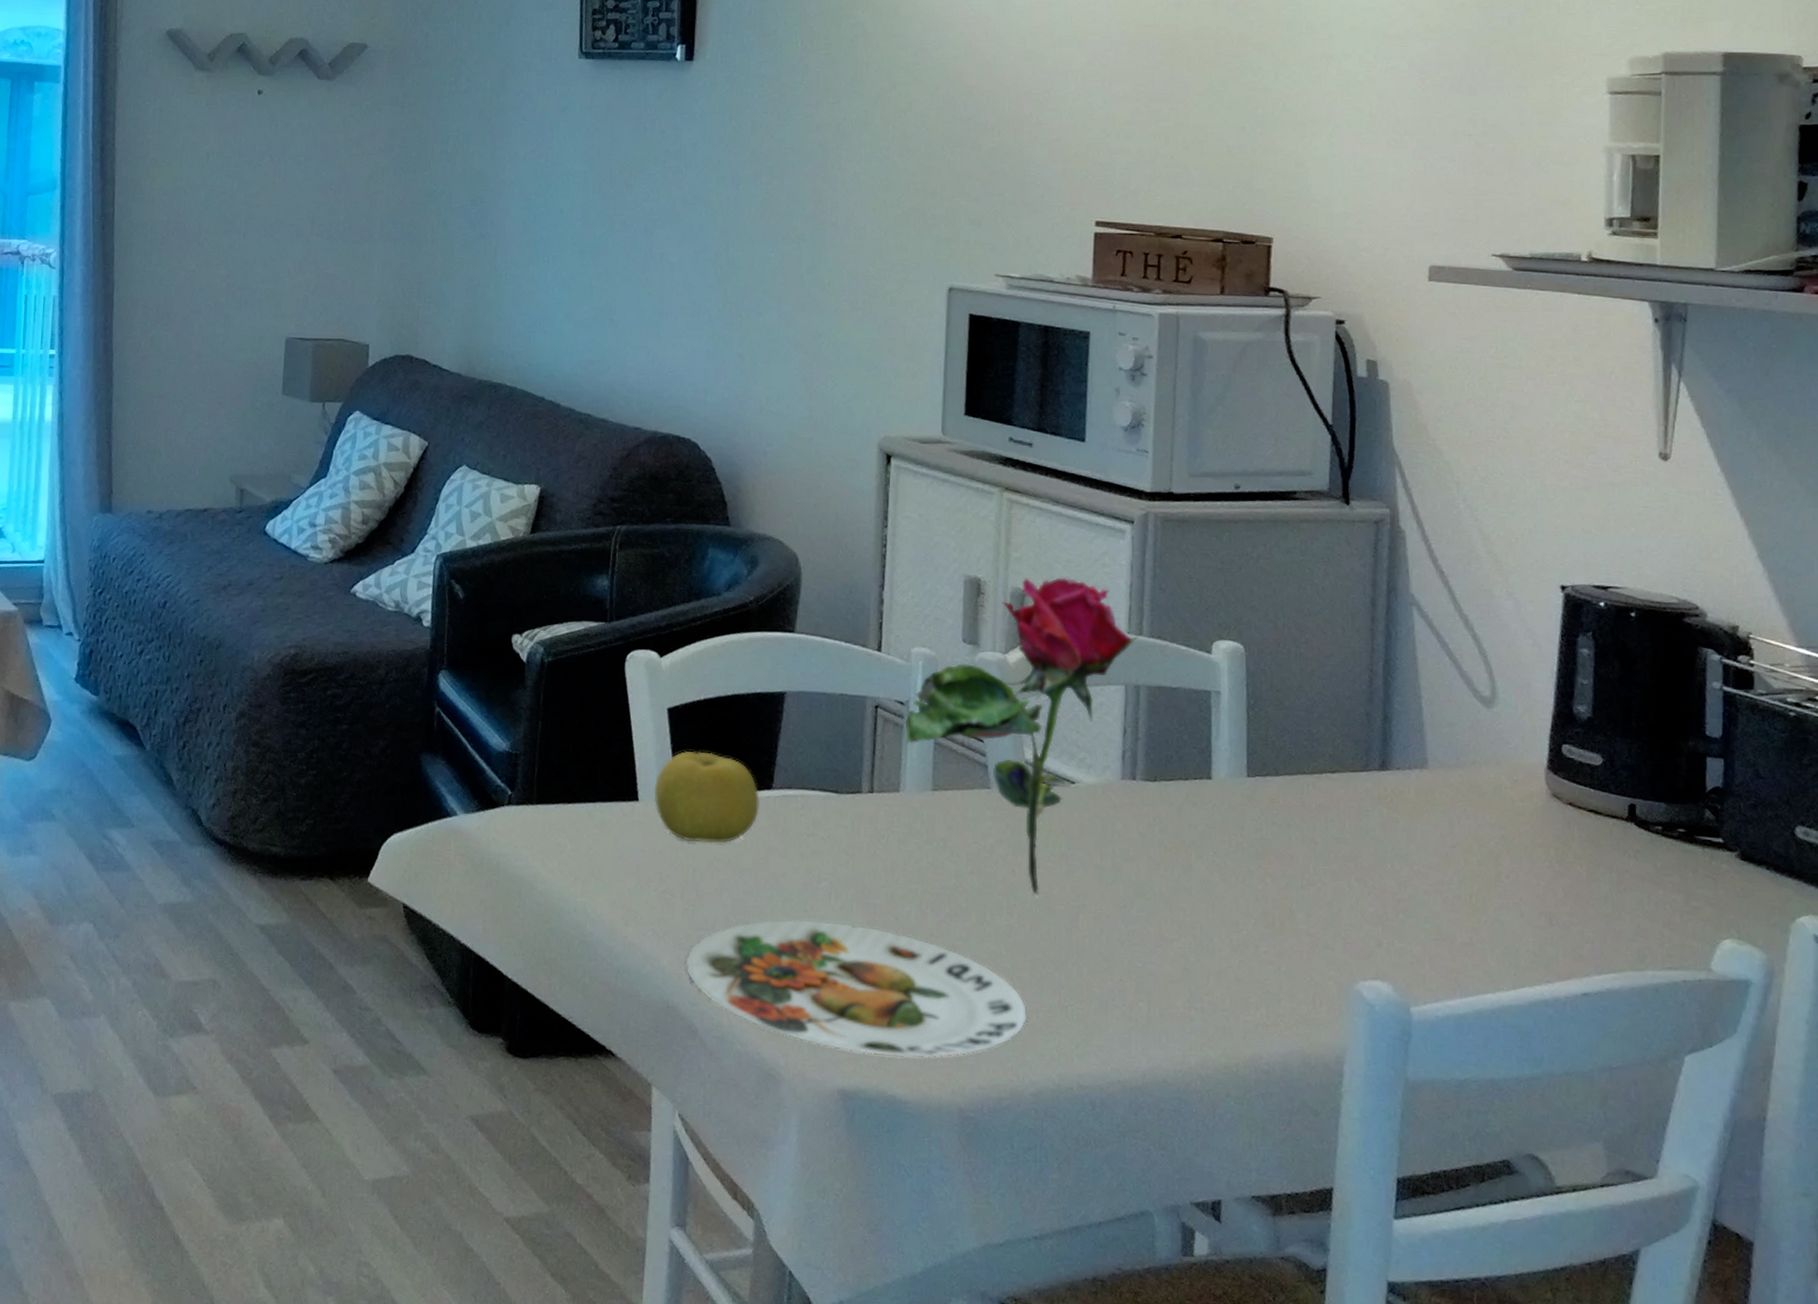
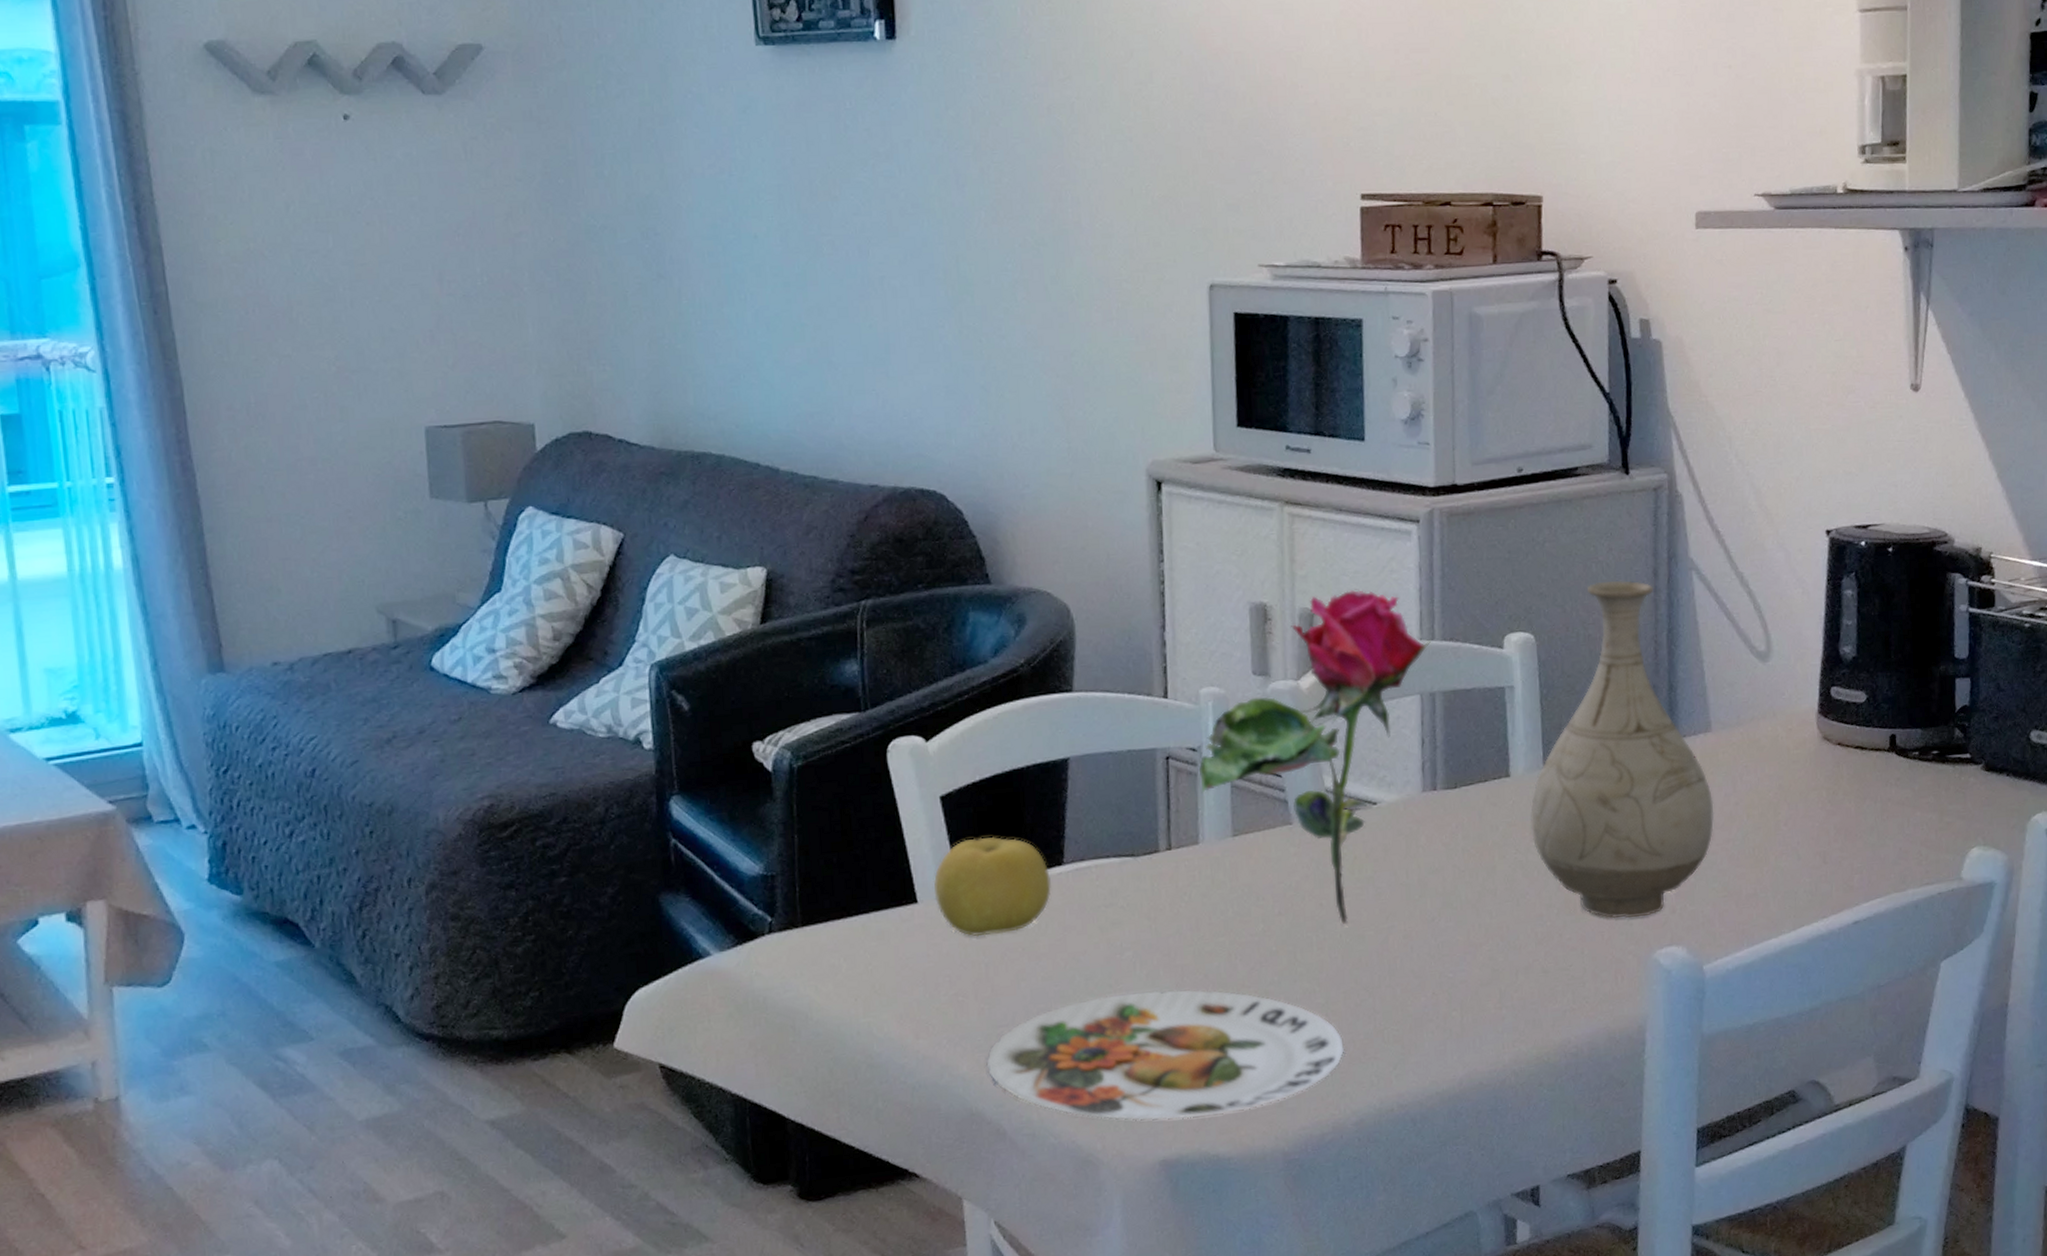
vase: none [1230,603,1428,944] -> present [1530,579,1714,919]

